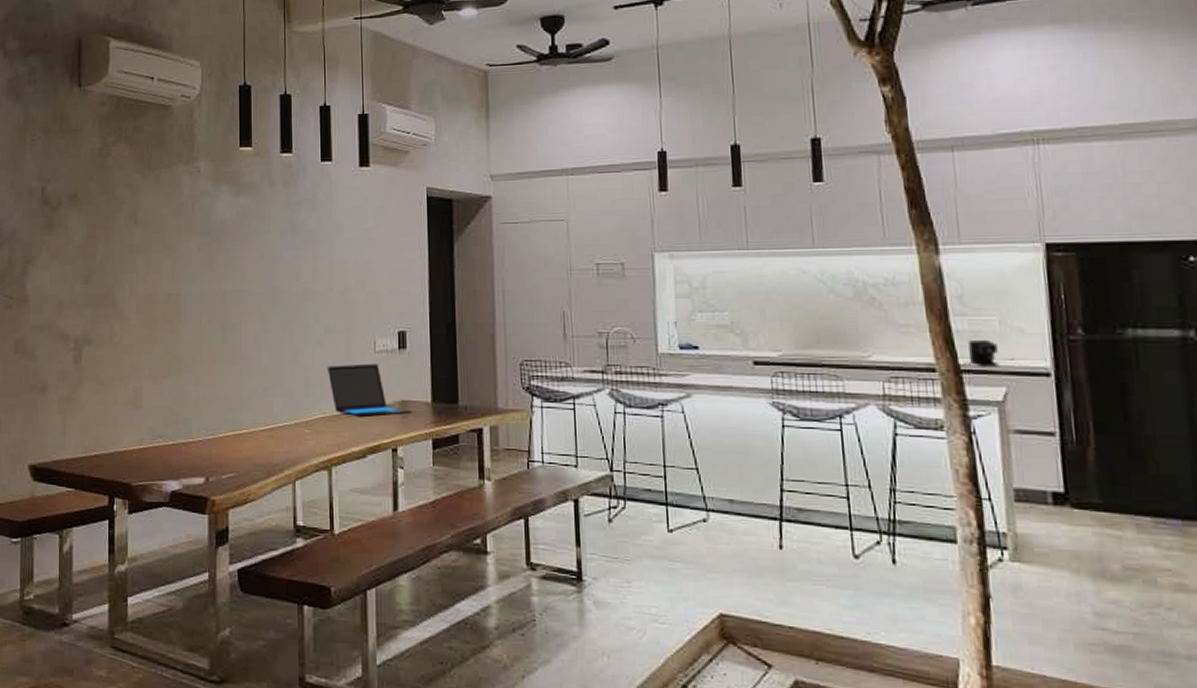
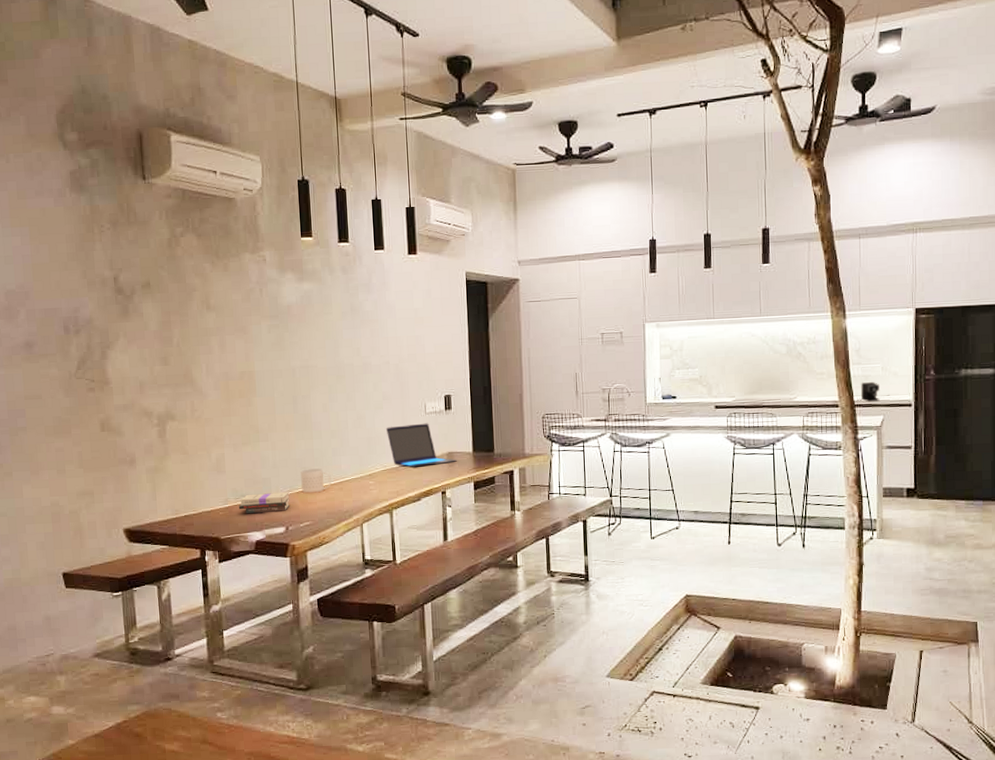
books: none [154,435,212,459] -> present [238,492,290,514]
mug: none [226,409,261,441] -> present [300,467,332,494]

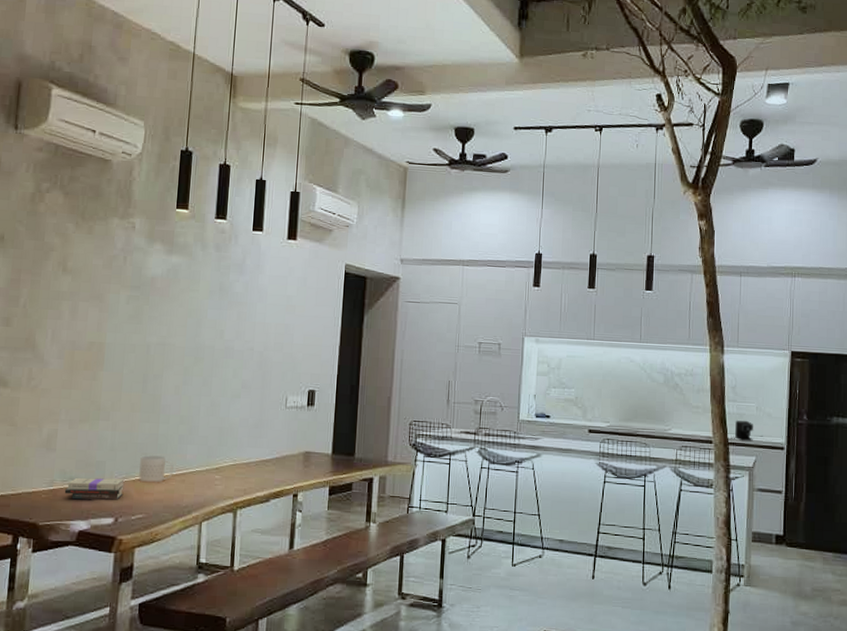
laptop: present [385,423,458,468] -> none [240,417,315,466]

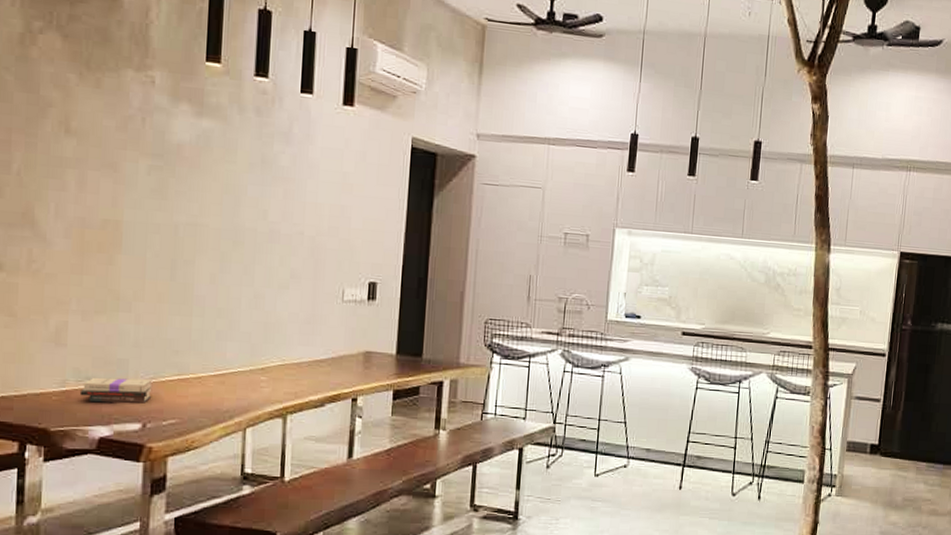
mug: present [139,454,174,484] -> none [169,352,211,386]
coffee maker: present [735,421,763,442] -> none [836,325,865,348]

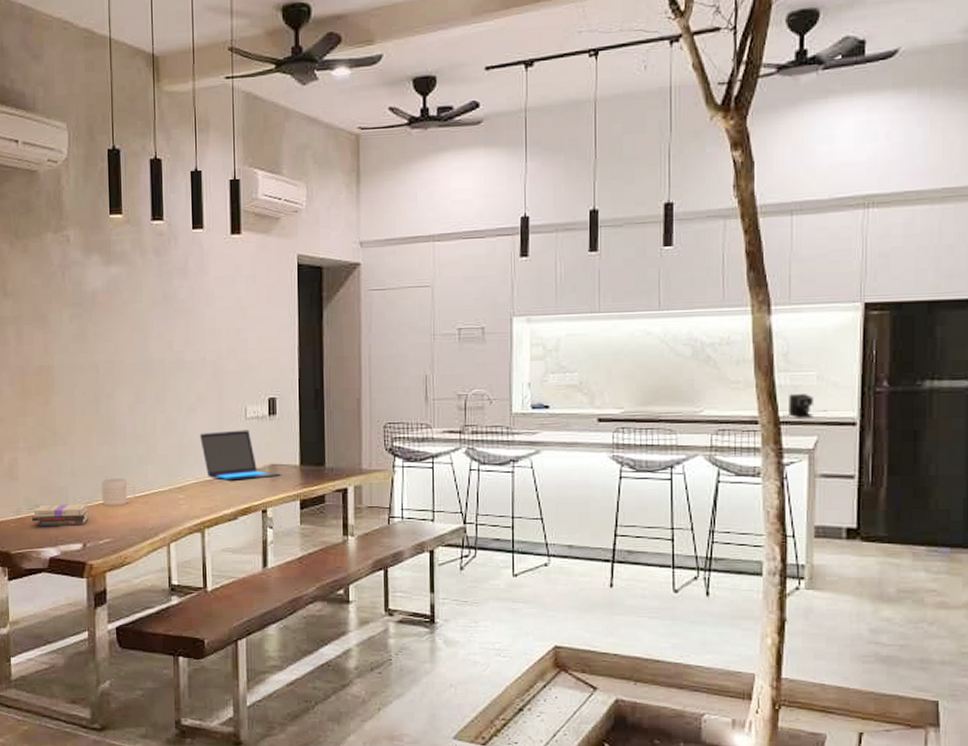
mug: none [169,352,211,386] -> present [101,477,136,508]
laptop: none [289,312,377,367] -> present [199,430,282,482]
coffee maker: none [836,325,865,348] -> present [789,394,827,420]

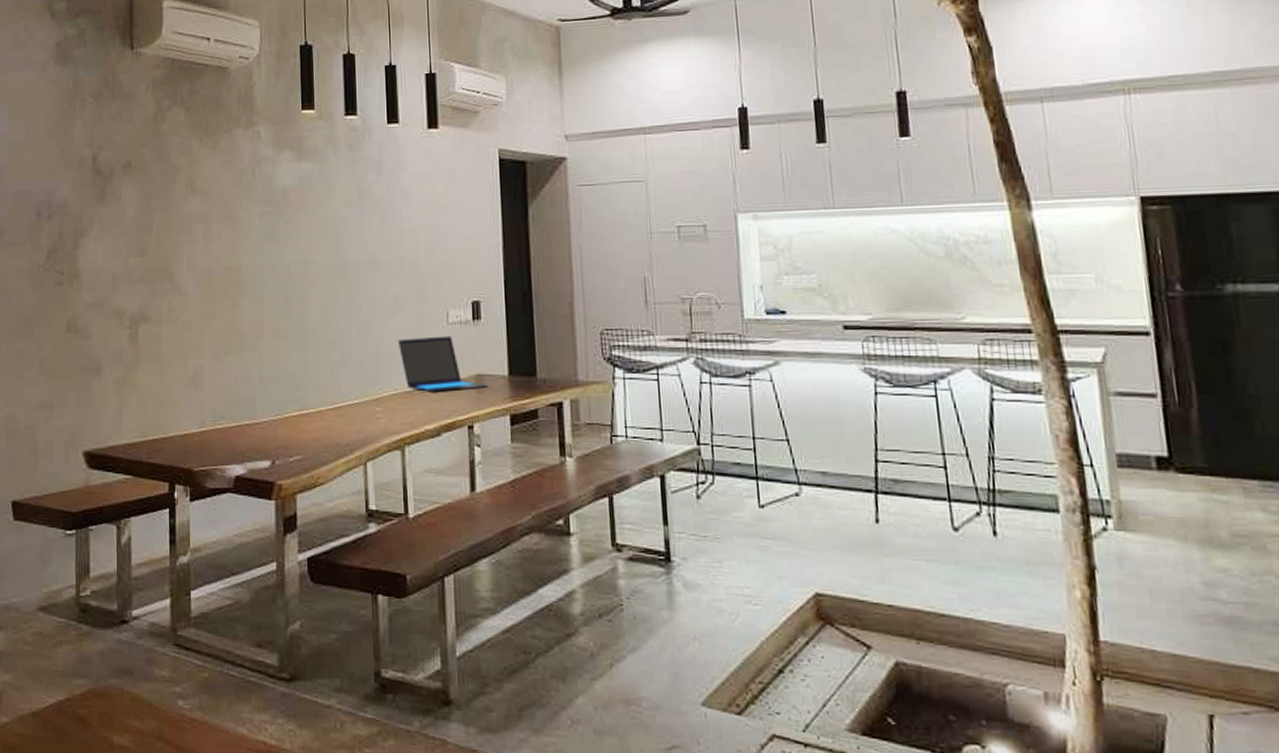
books: present [31,504,89,527] -> none [216,416,278,441]
mug: present [101,477,136,508] -> none [292,387,329,421]
coffee maker: present [789,394,827,420] -> none [1064,299,1113,328]

